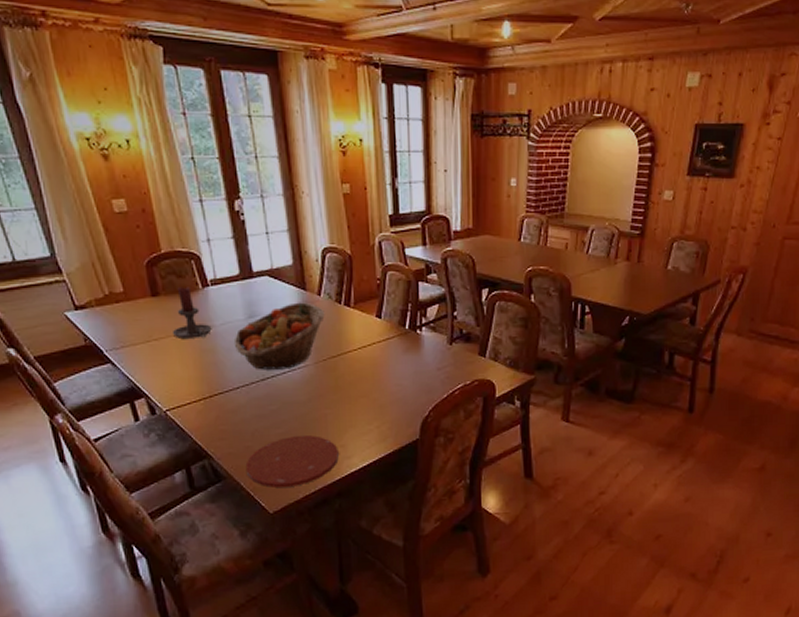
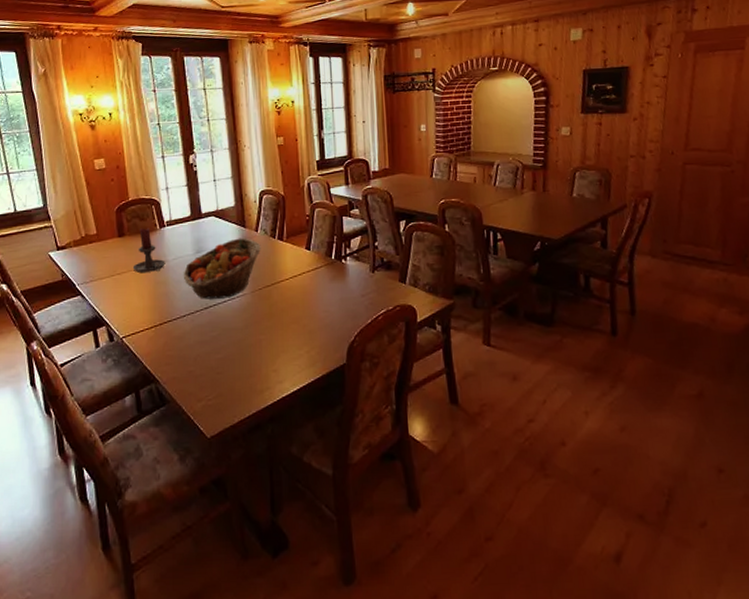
plate: present [245,435,339,488] -> none [187,360,272,412]

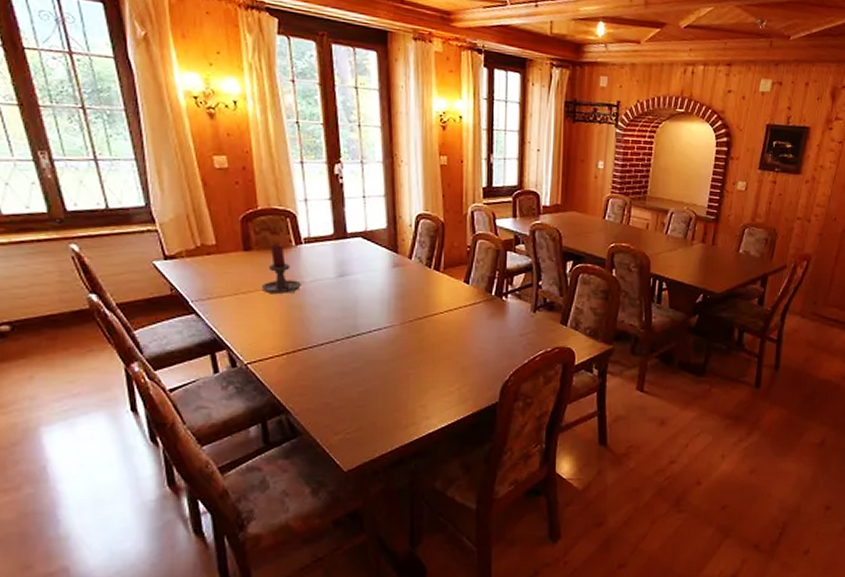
fruit basket: present [183,238,261,299] -> none [322,264,414,328]

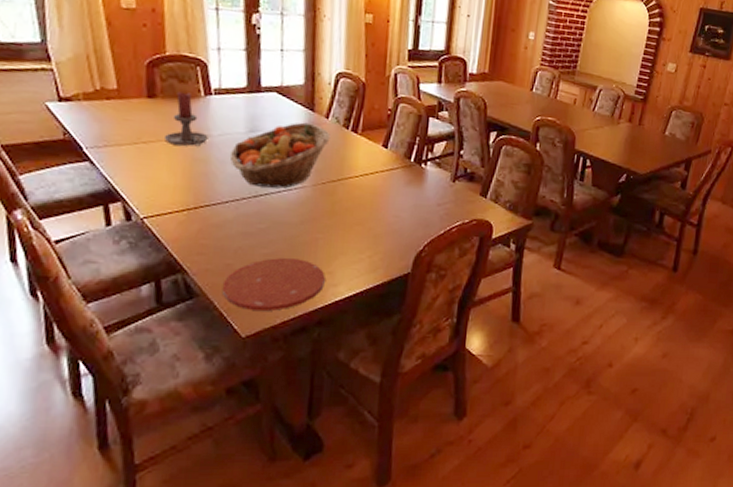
fruit basket: none [322,264,414,328] -> present [229,122,331,189]
plate: none [323,395,418,445] -> present [222,258,325,311]

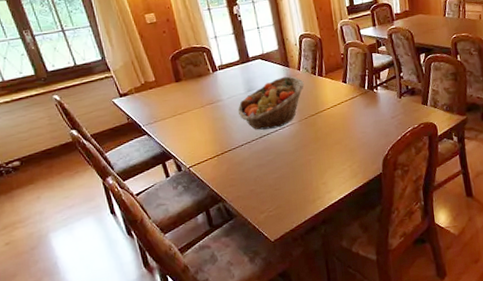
candle holder: present [163,92,209,147] -> none [191,72,221,112]
plate: present [222,258,325,311] -> none [251,177,322,221]

